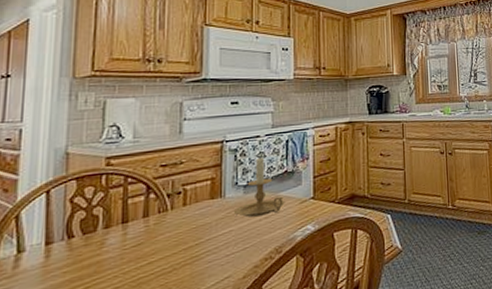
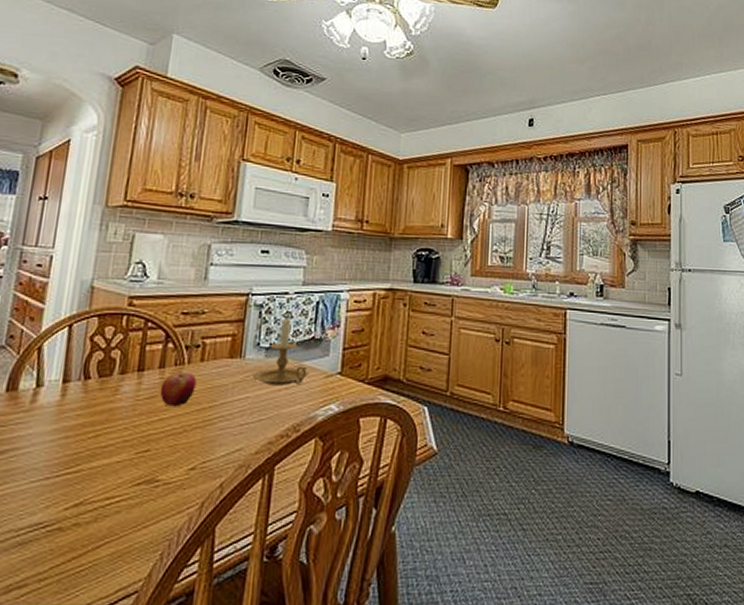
apple: none [146,217,181,250] -> present [159,372,196,407]

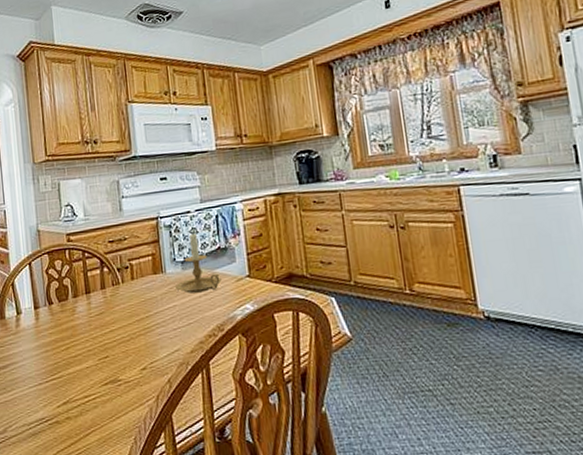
apple: present [159,372,196,407] -> none [105,290,133,320]

